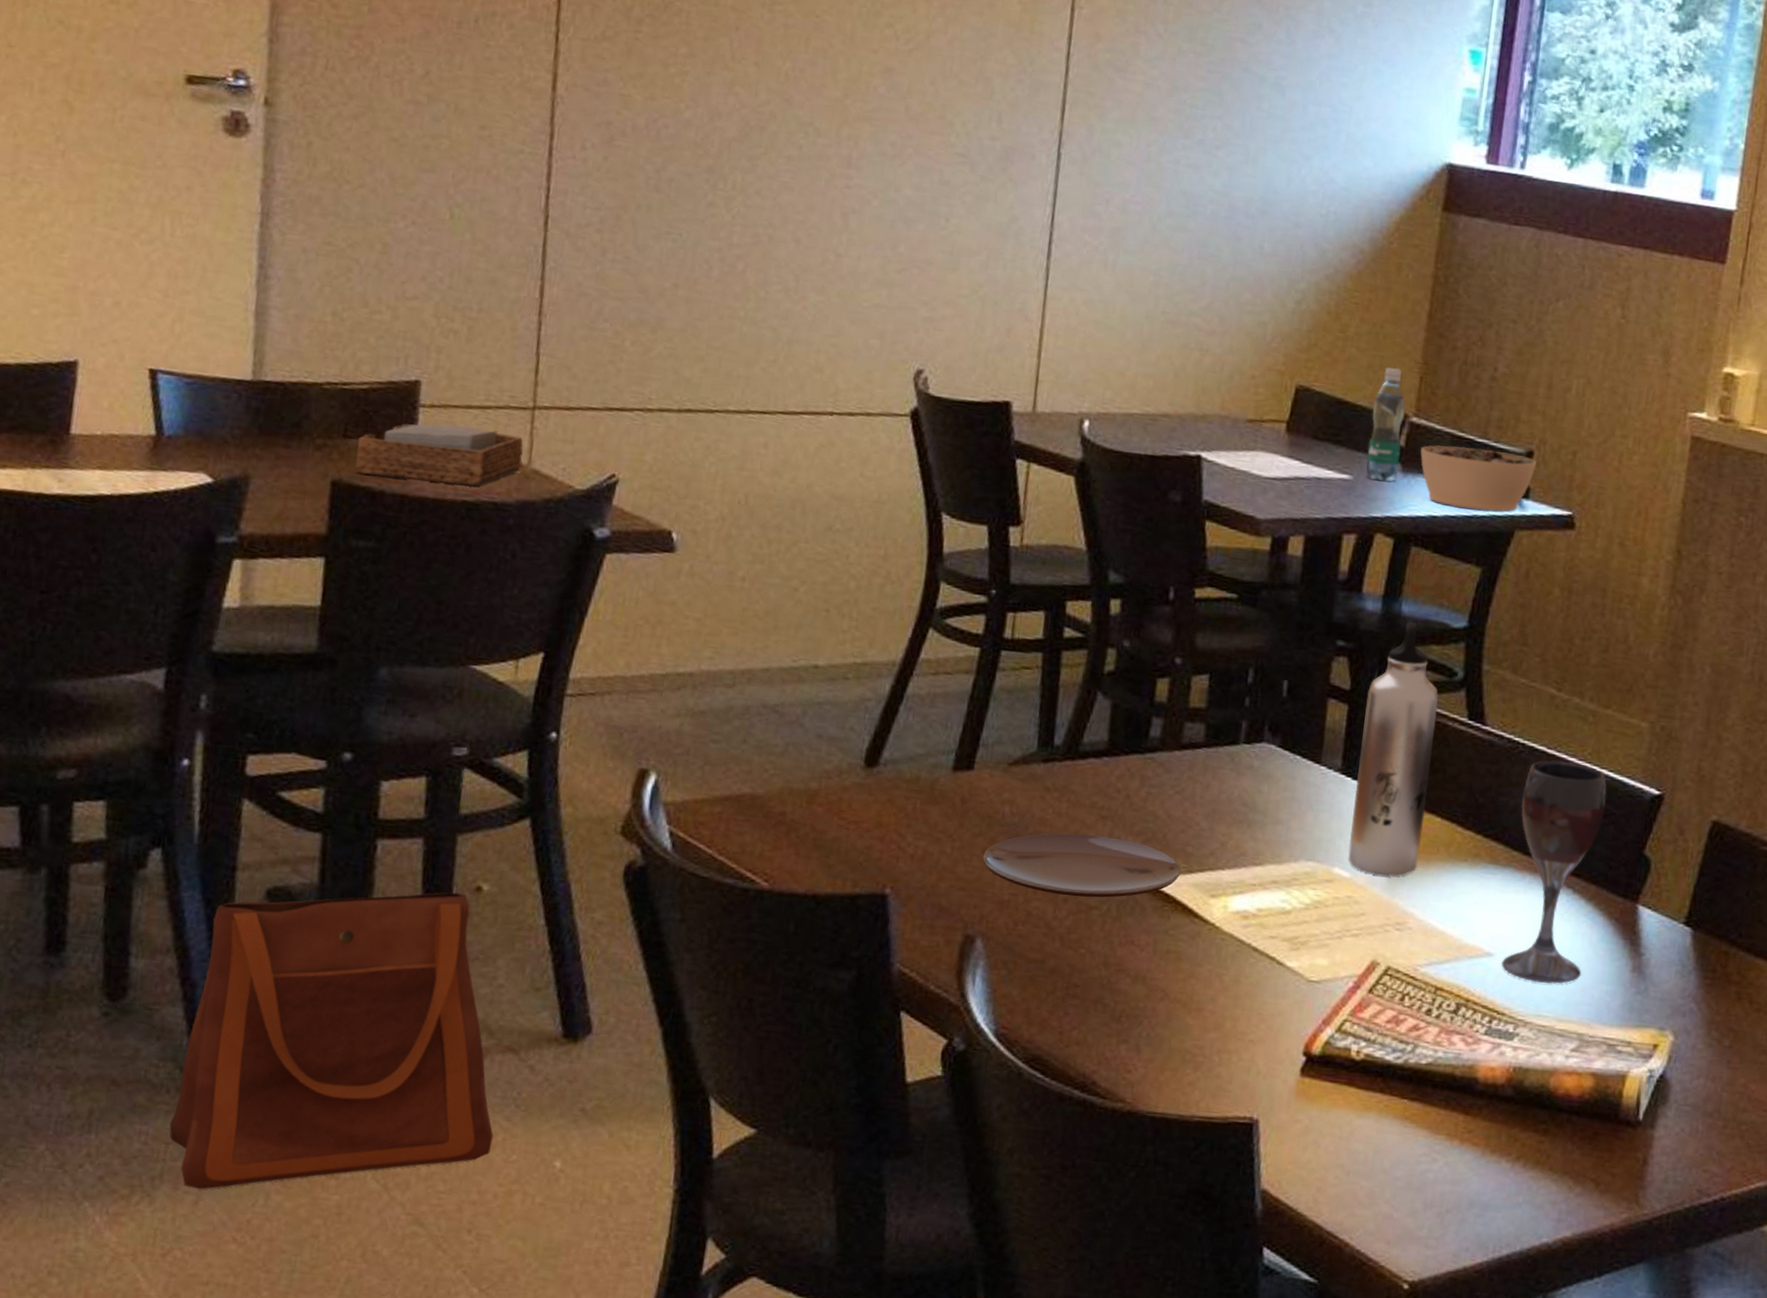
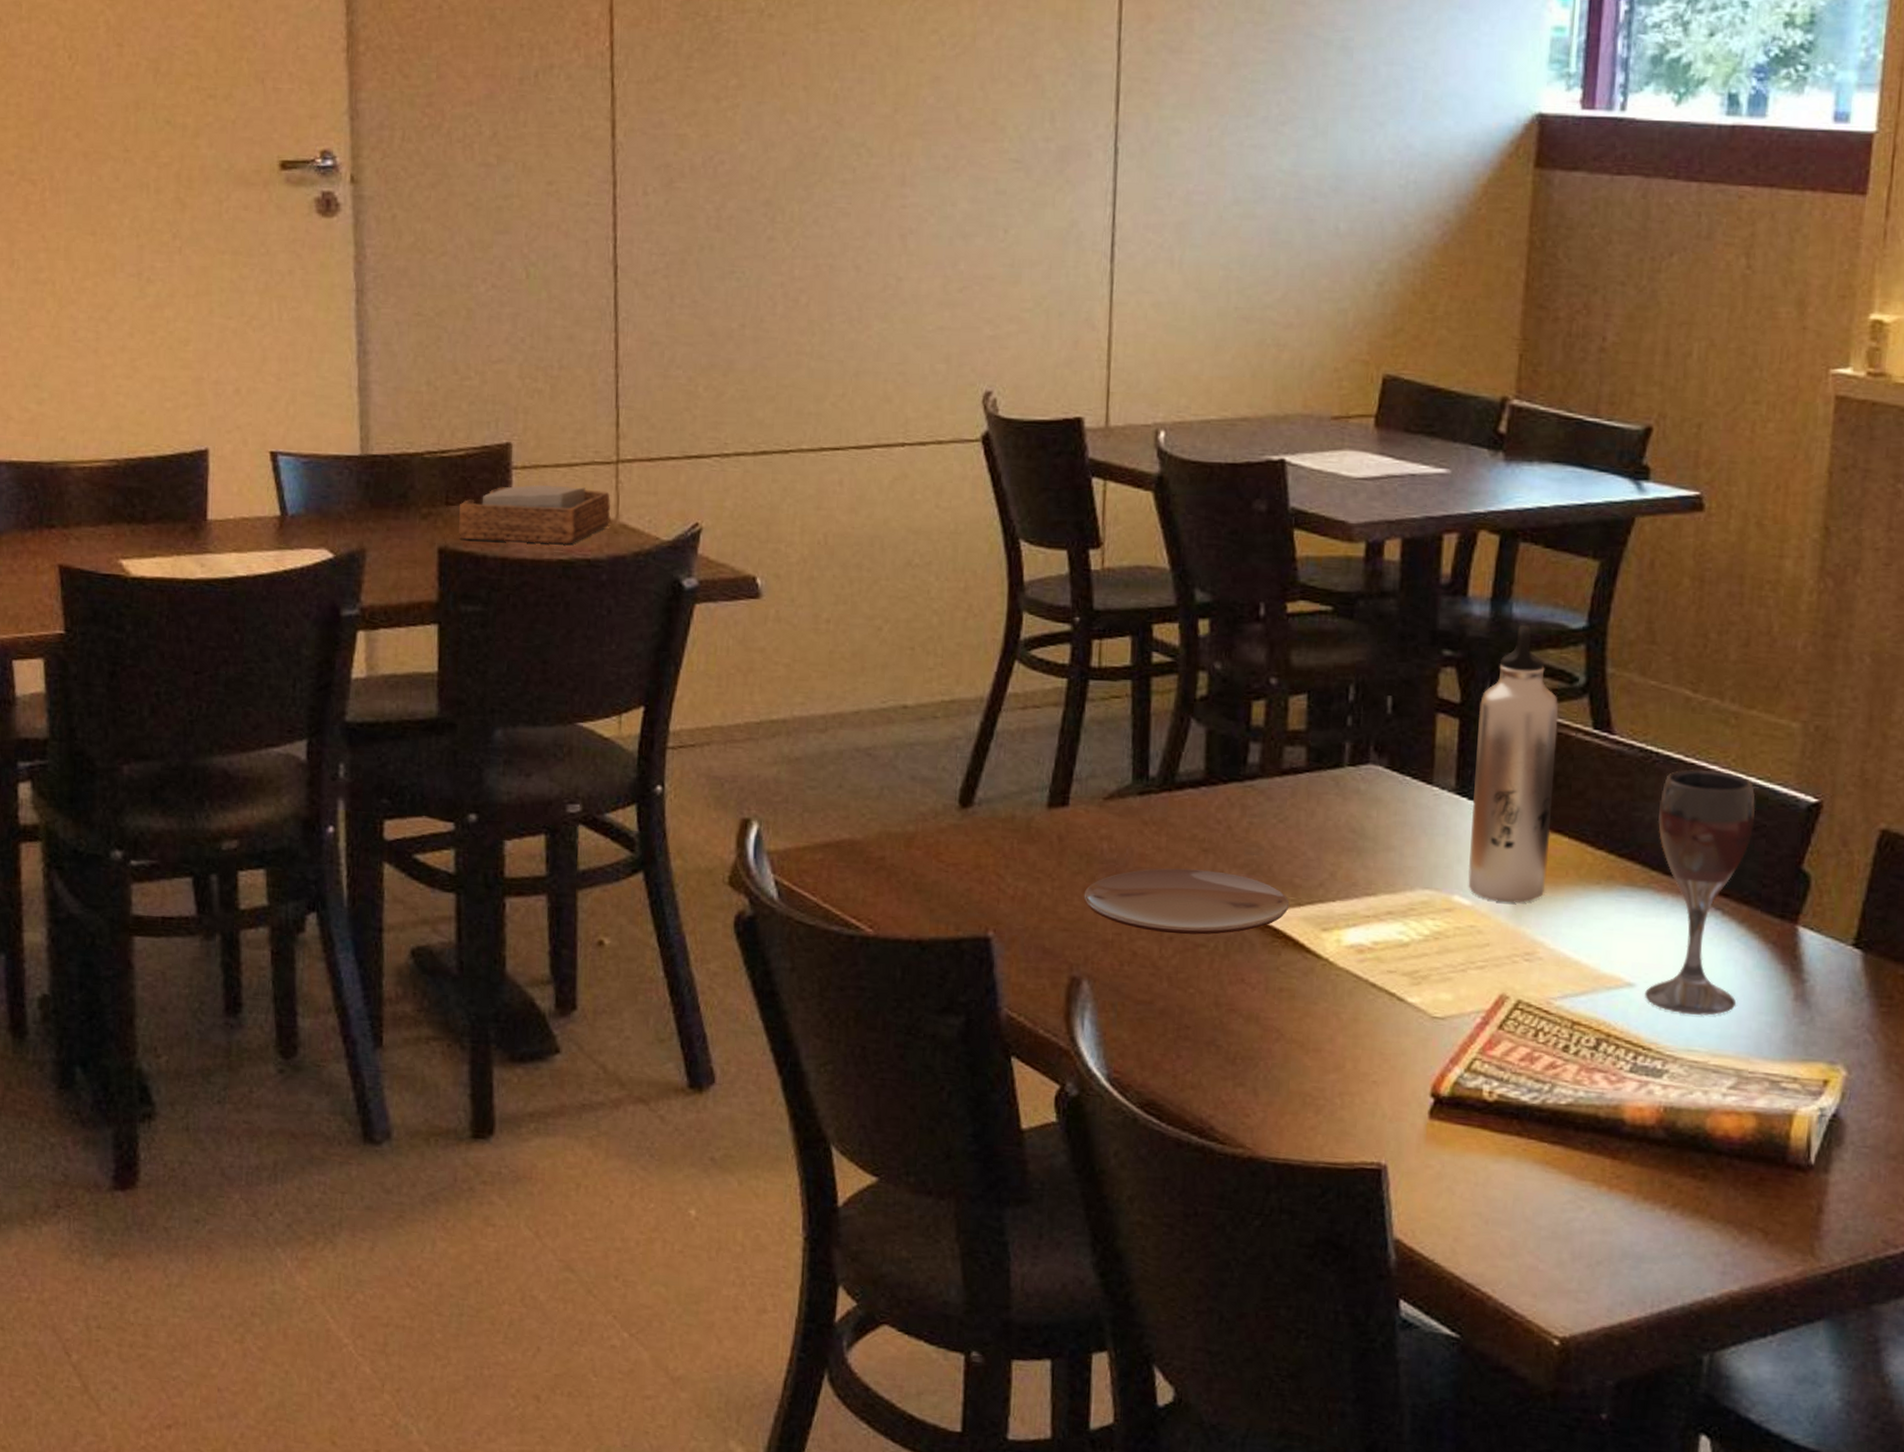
shopping bag: present [169,892,494,1189] -> none [344,947,631,1236]
bottle: present [1366,367,1406,483] -> none [1465,346,1505,474]
salad: present [1420,445,1537,512] -> none [1524,428,1657,497]

